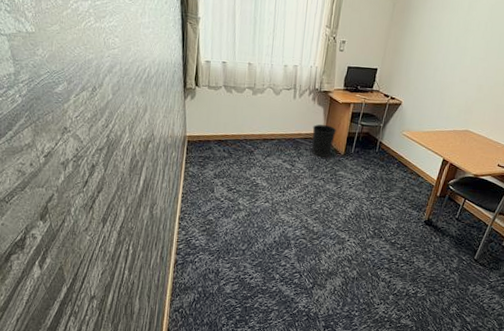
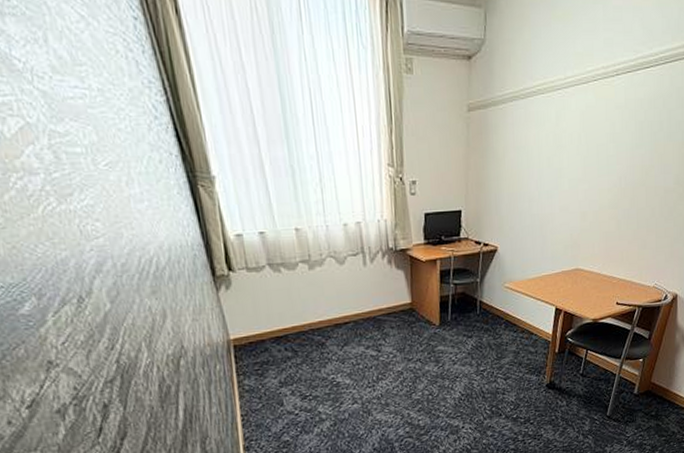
wastebasket: present [311,124,337,157] -> none [394,292,425,334]

